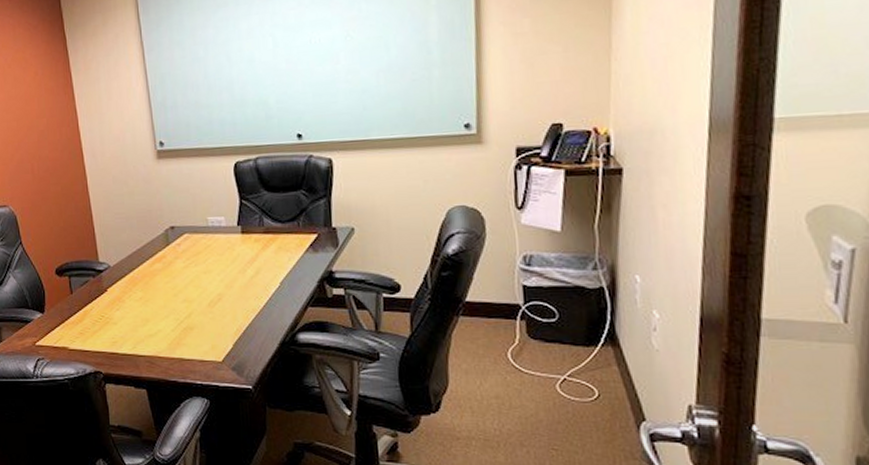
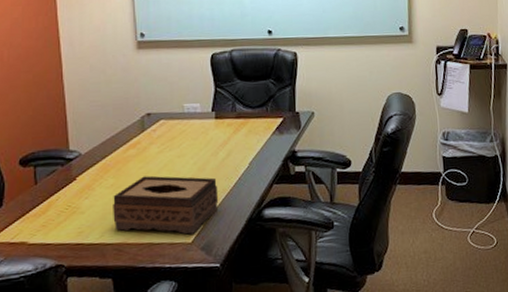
tissue box: none [142,291,249,353] -> present [113,175,219,234]

